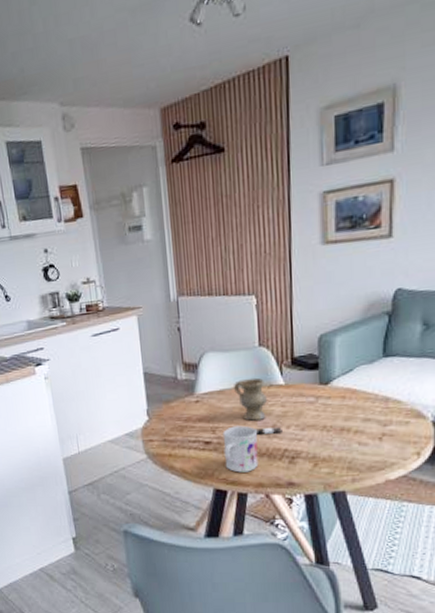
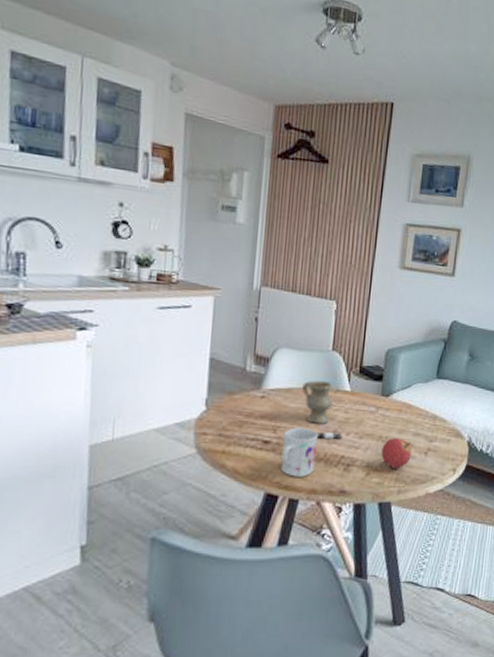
fruit: none [328,426,363,458] -> present [381,438,412,469]

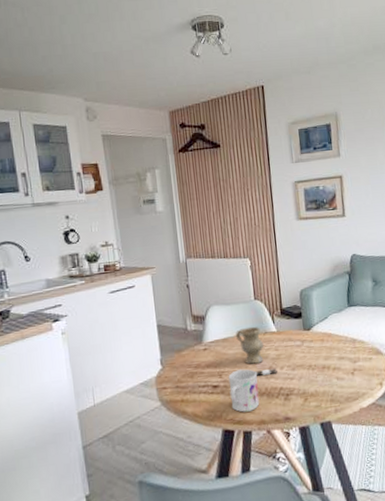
fruit: present [381,438,412,469] -> none [313,364,341,392]

